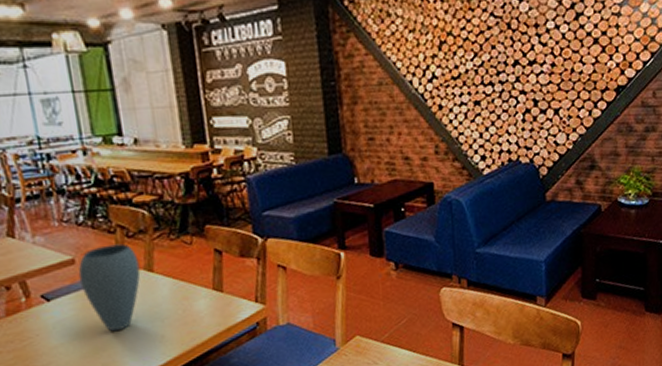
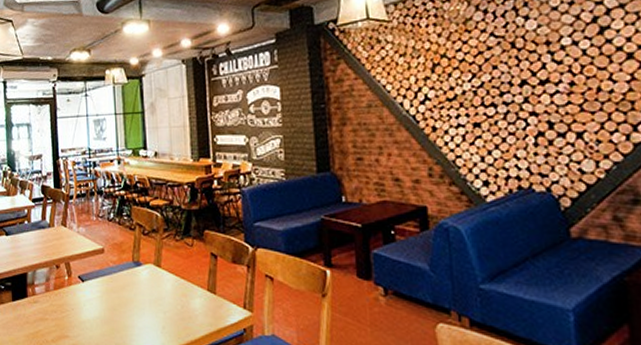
vase: present [78,243,141,332] -> none [105,240,151,317]

